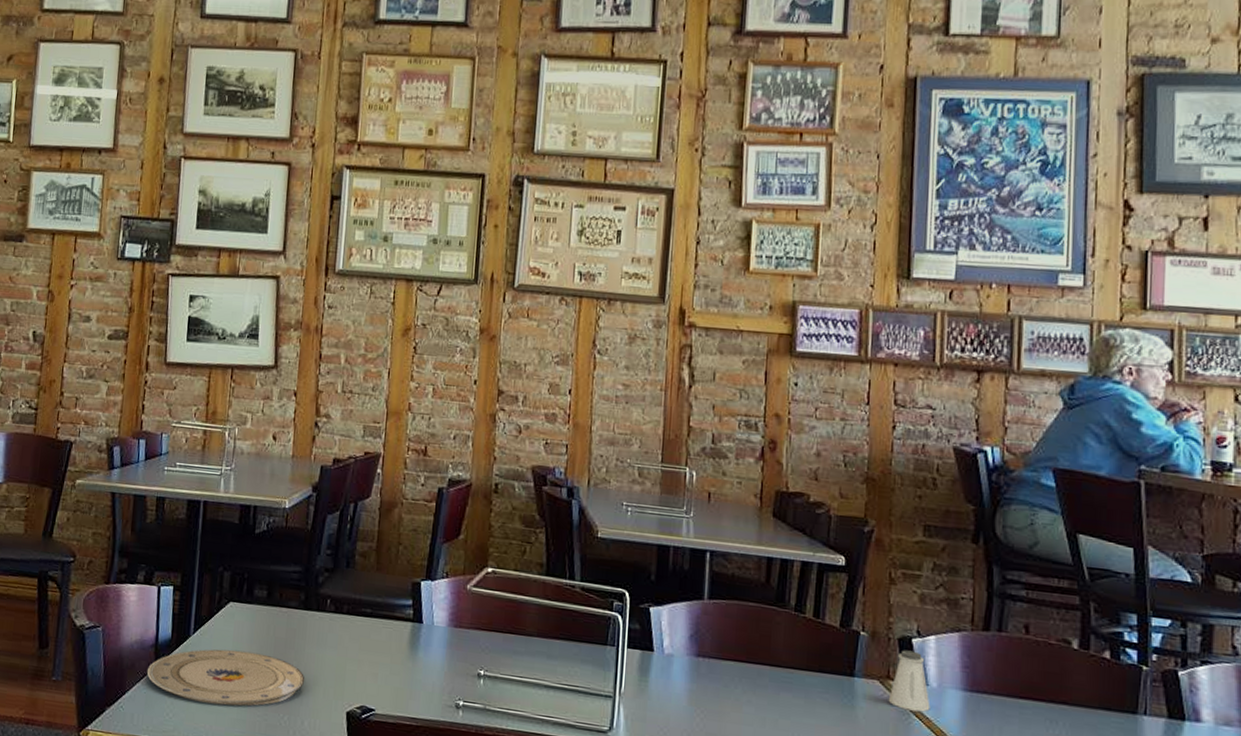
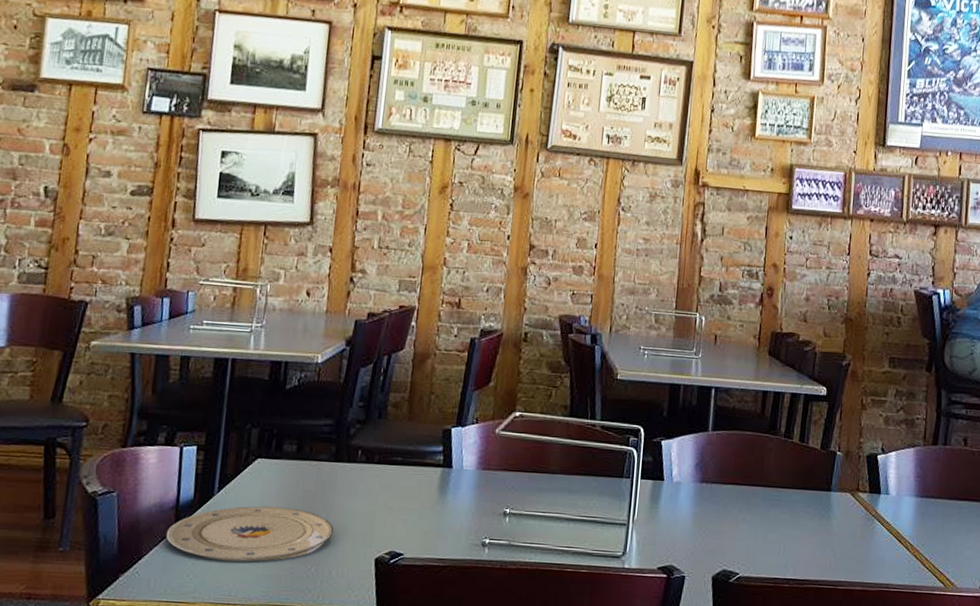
saltshaker: present [888,650,931,712] -> none [857,465,890,518]

